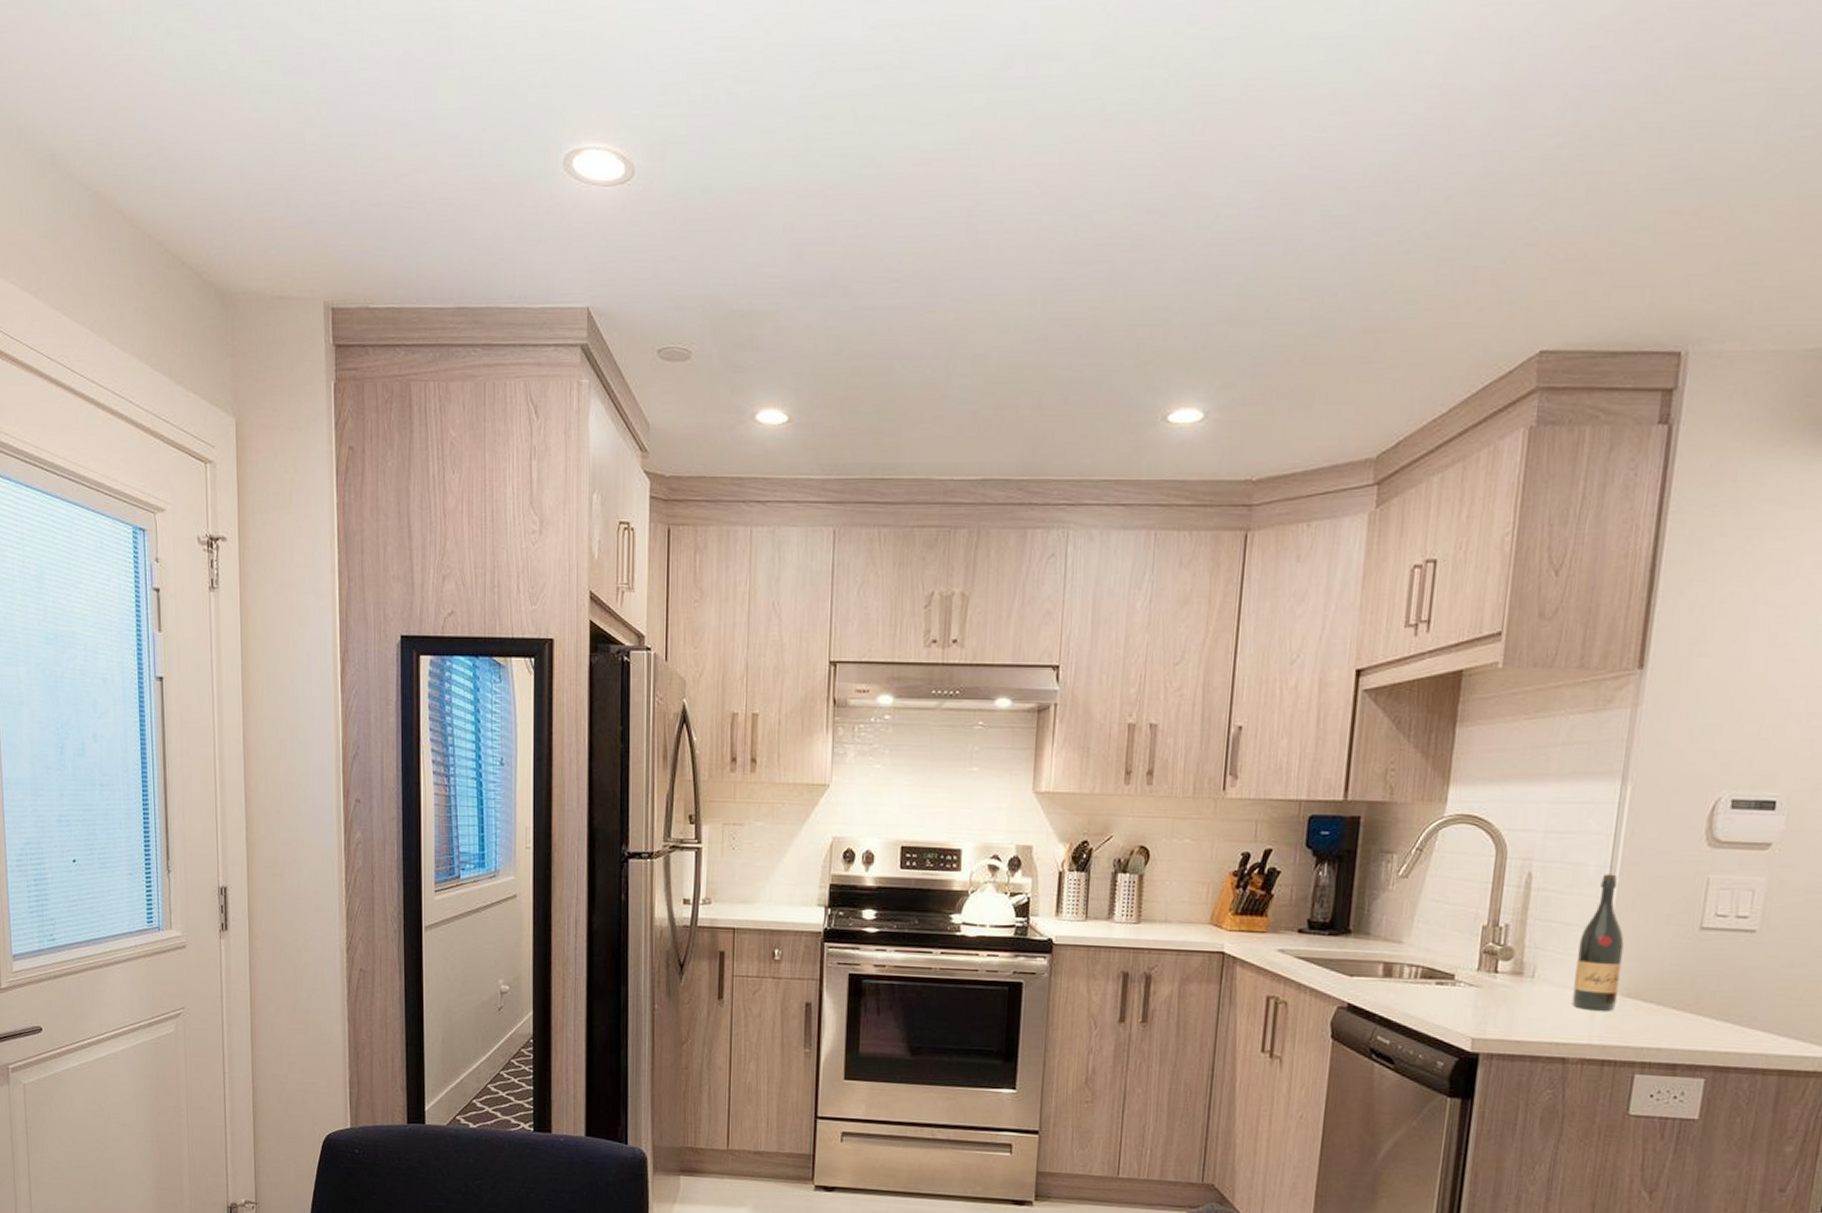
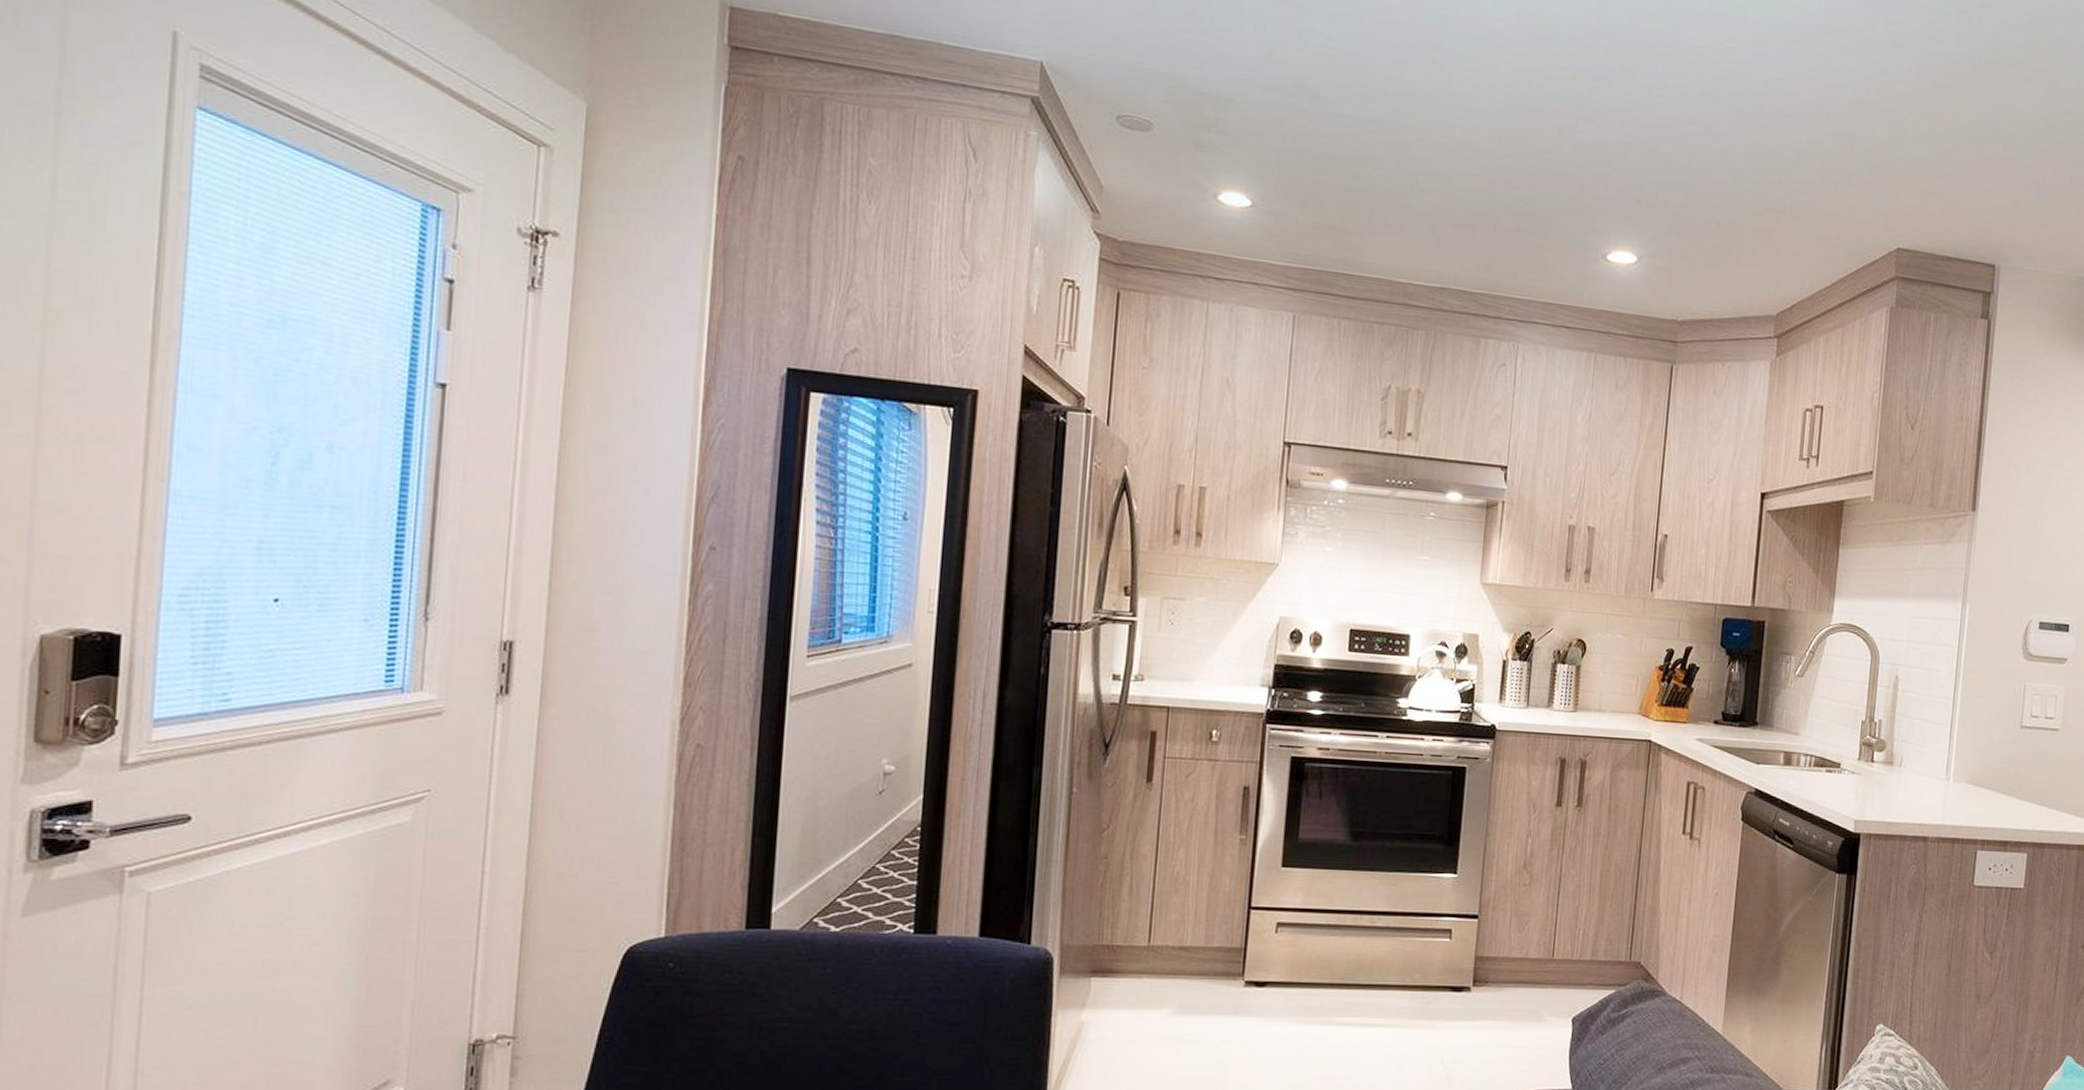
wine bottle: present [1571,874,1624,1013] -> none [1929,679,1967,797]

